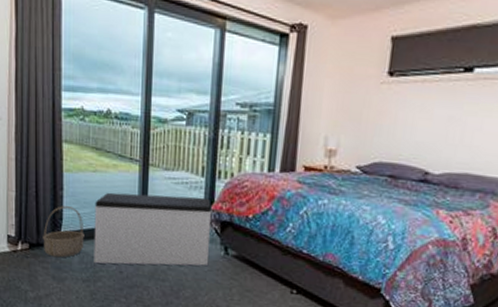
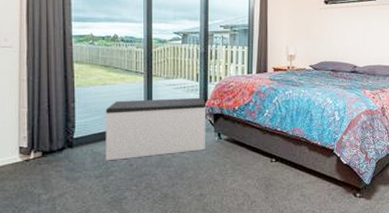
basket: present [43,206,84,258] -> none [55,116,96,161]

